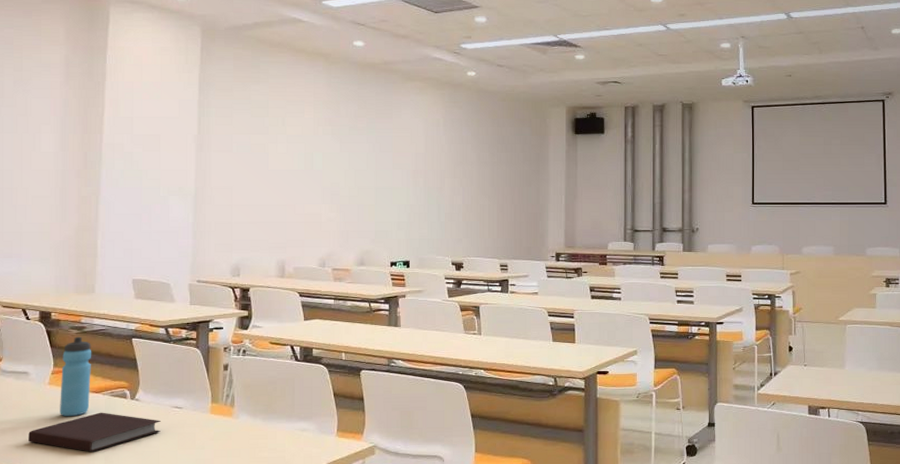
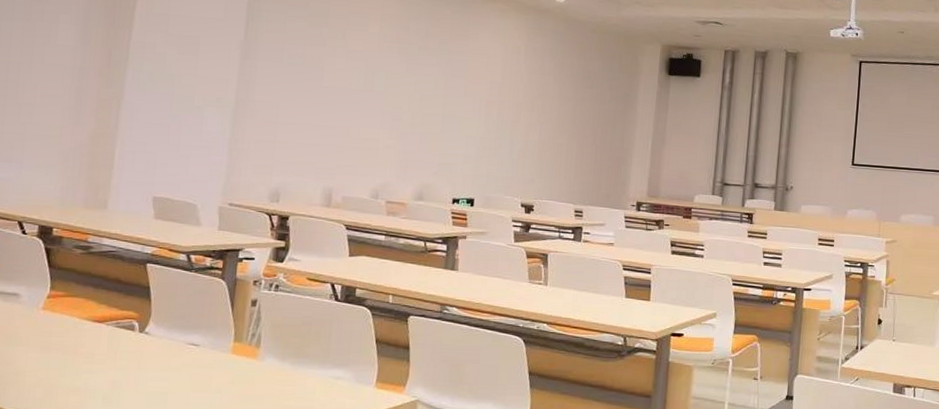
notebook: present [28,412,161,452] -> none [12,344,172,389]
water bottle: present [60,336,92,417] -> none [53,257,98,348]

